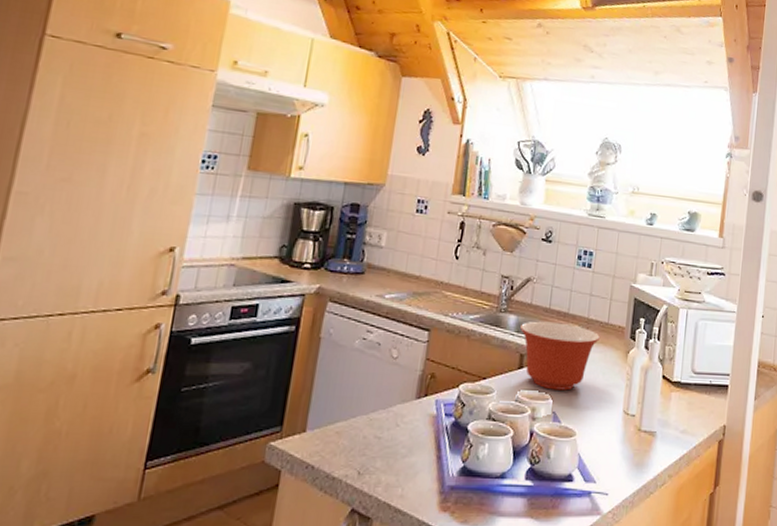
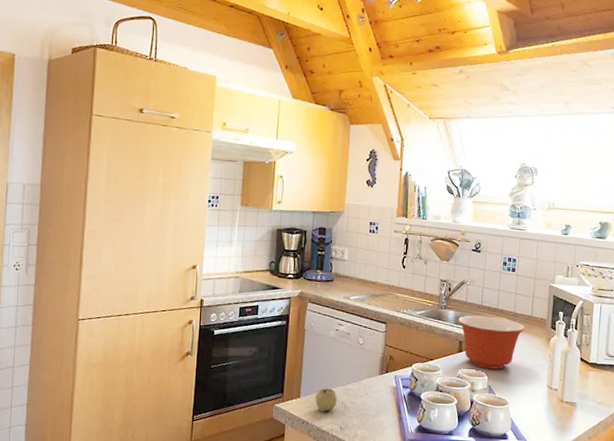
apple: none [326,418,357,451] -> present [315,388,337,412]

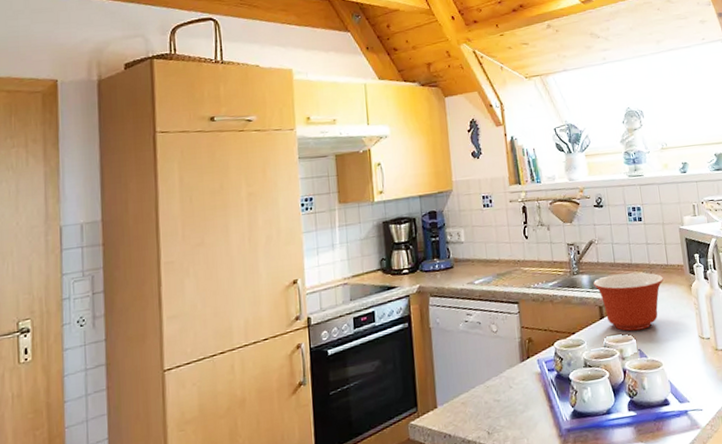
apple: present [315,388,337,412] -> none [454,389,479,419]

